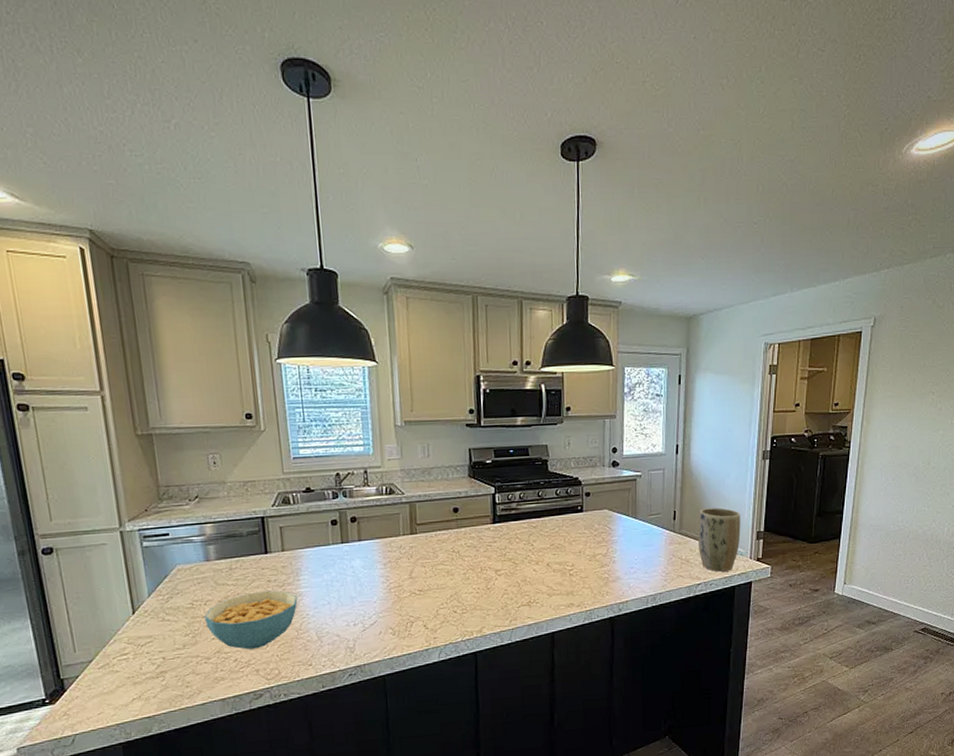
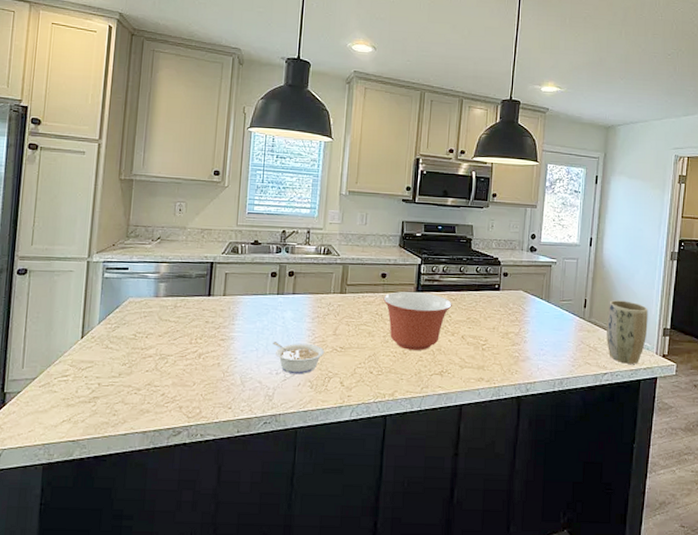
cereal bowl: present [204,590,298,650] -> none [143,331,230,386]
legume: none [345,590,403,624] -> present [273,342,325,375]
mixing bowl: none [458,523,533,585] -> present [383,291,452,350]

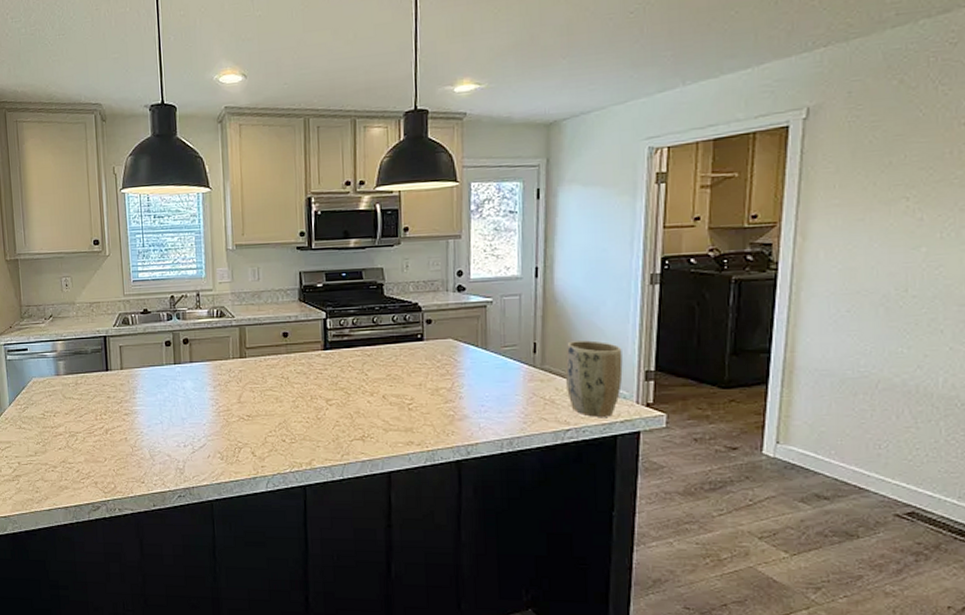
legume: present [273,342,325,375] -> none [176,413,232,446]
mixing bowl: present [383,291,452,350] -> none [288,349,368,414]

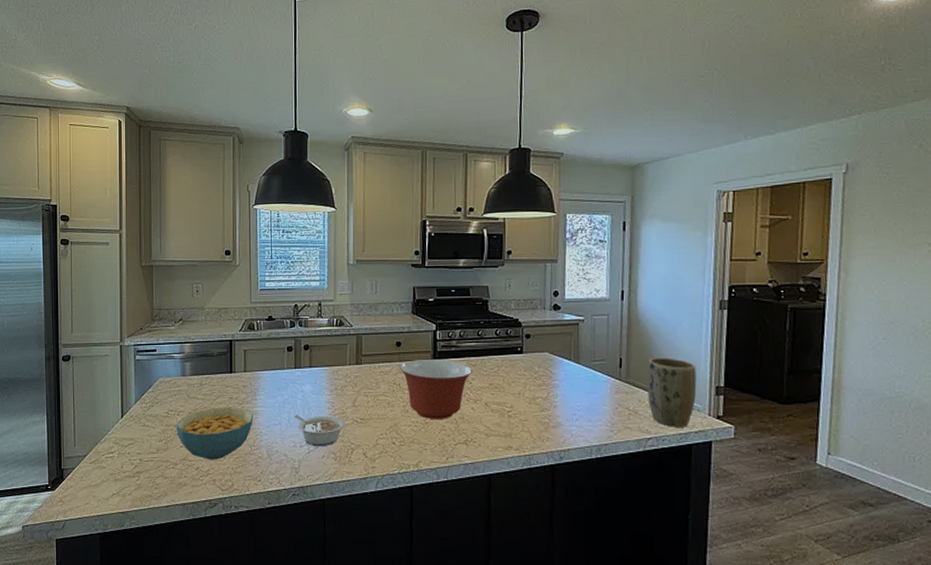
cereal bowl: none [53,407,133,462] -> present [176,407,254,460]
legume: none [176,413,232,446] -> present [294,415,346,447]
mixing bowl: none [288,349,368,414] -> present [400,358,472,419]

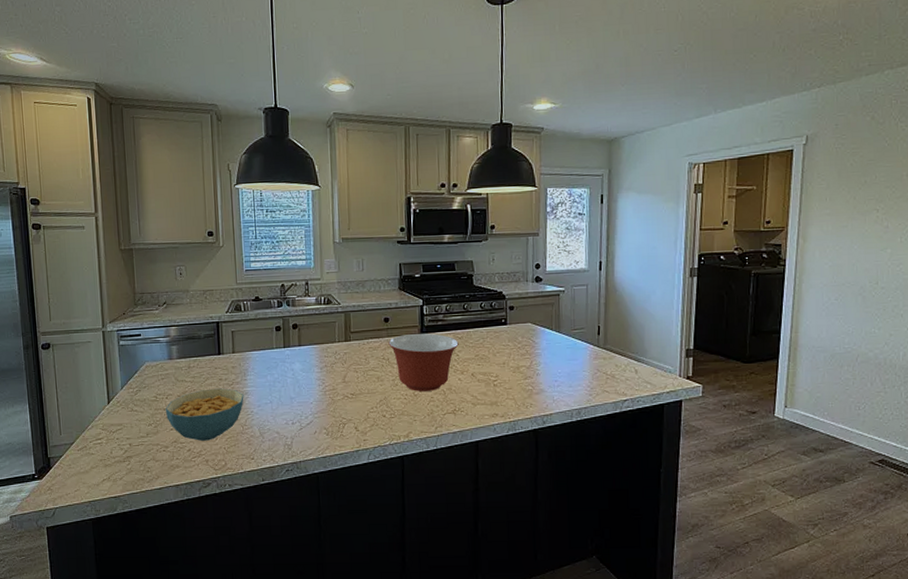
legume: present [294,415,346,447] -> none [285,392,337,423]
plant pot: present [646,358,697,427] -> none [623,324,669,389]

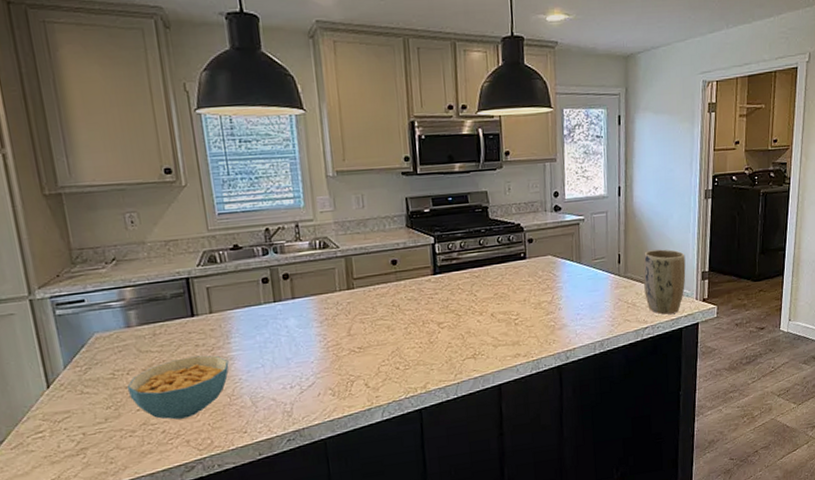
mixing bowl: present [388,333,459,391] -> none [398,274,476,338]
plant pot: none [623,324,669,389] -> present [643,249,686,315]

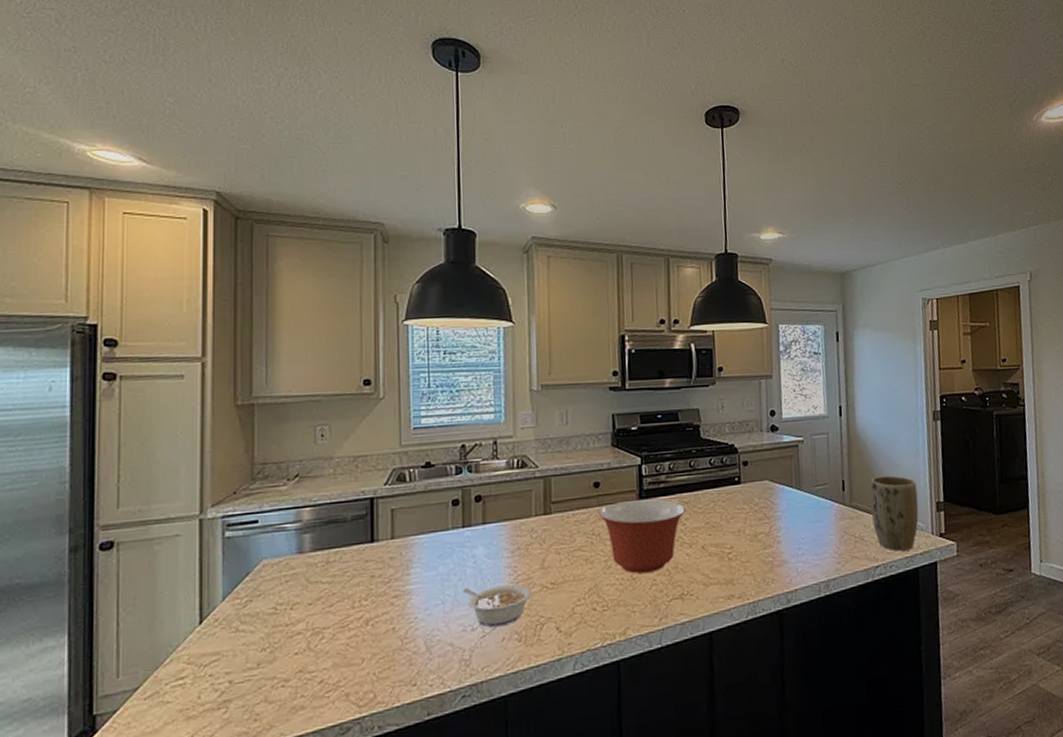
cereal bowl: present [126,355,229,420] -> none [288,588,405,667]
legume: none [279,349,342,386] -> present [463,584,533,628]
mixing bowl: none [398,274,476,338] -> present [599,498,686,574]

